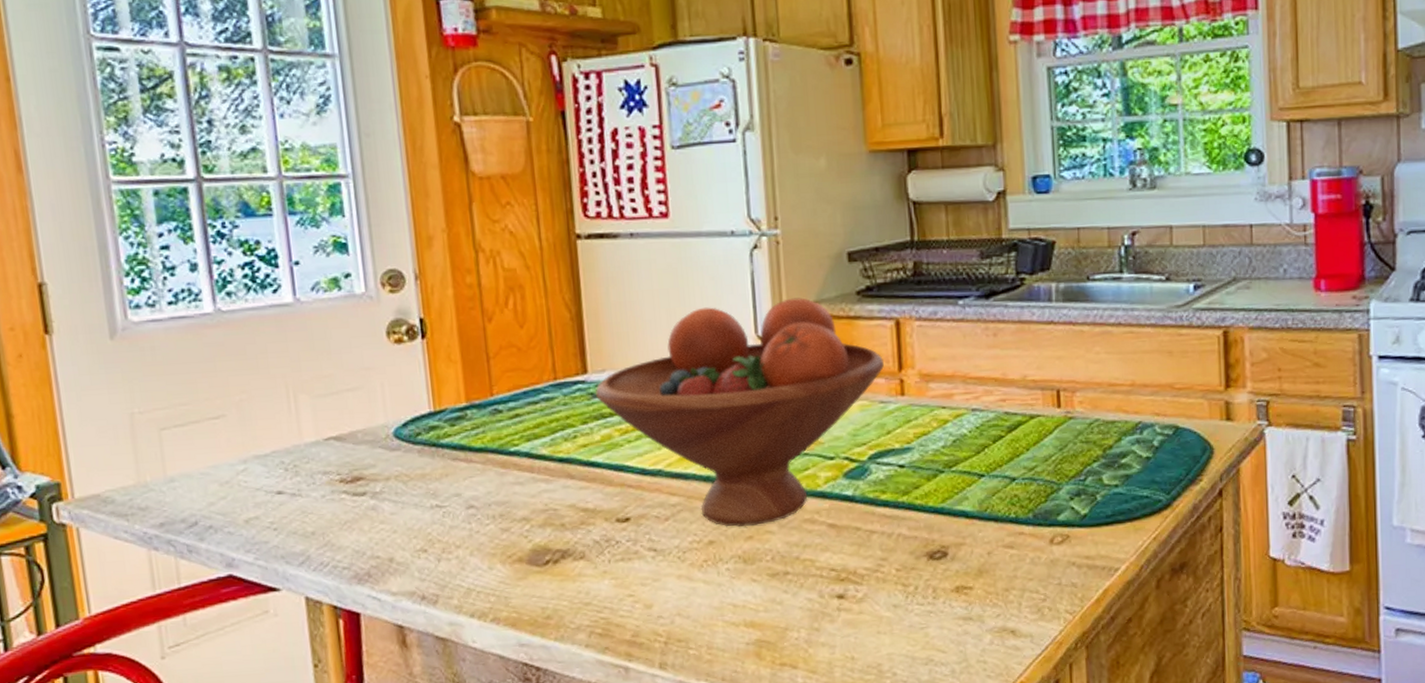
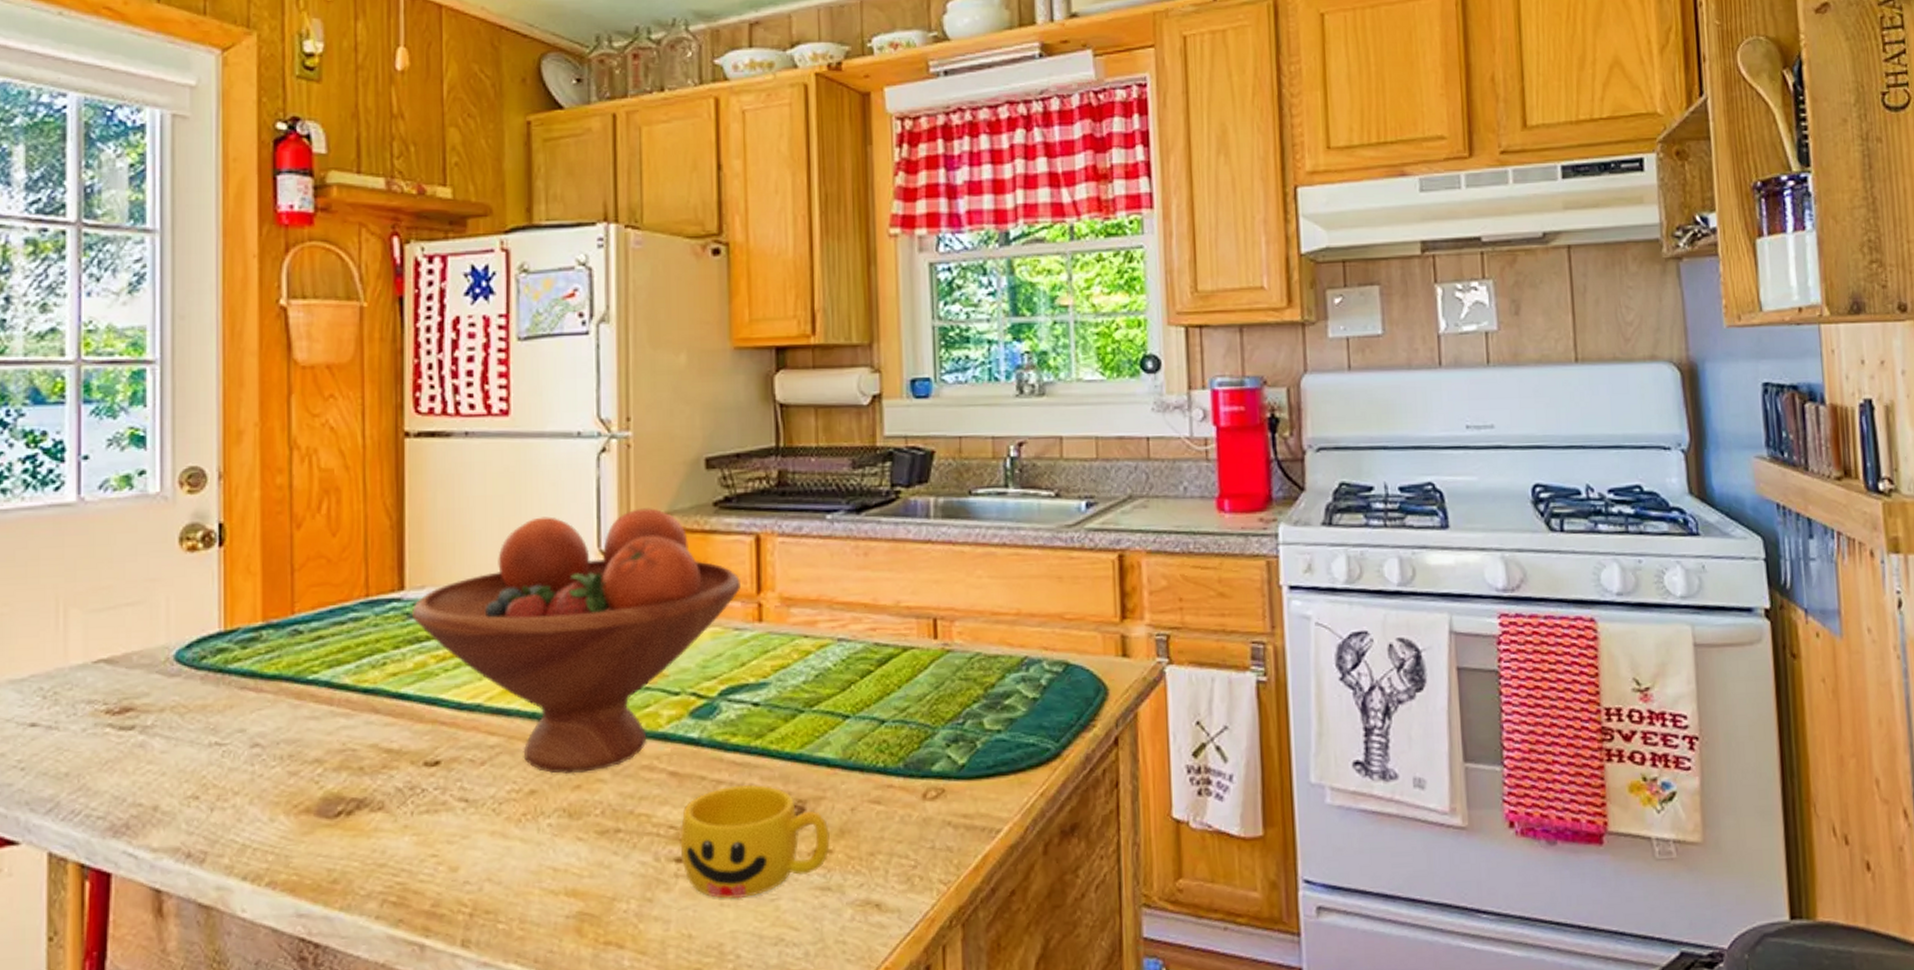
cup: none [840,534,970,628] -> present [680,785,830,899]

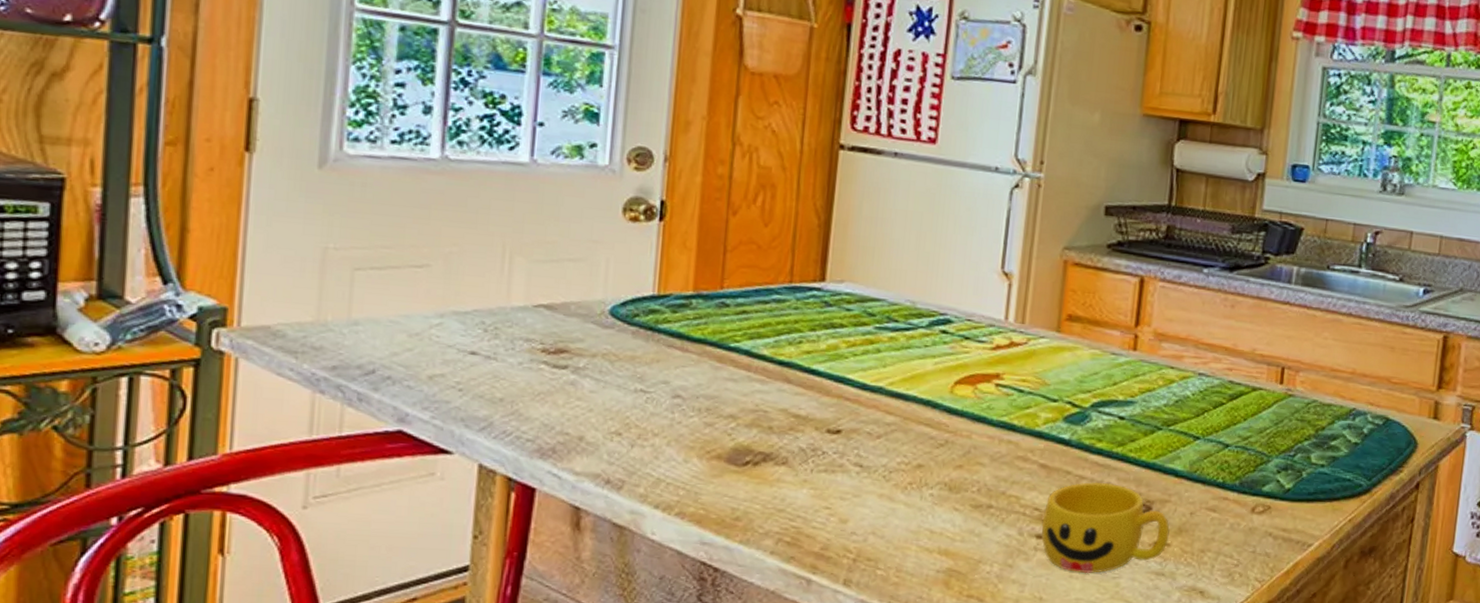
fruit bowl: present [412,508,740,774] -> none [830,235,1122,456]

